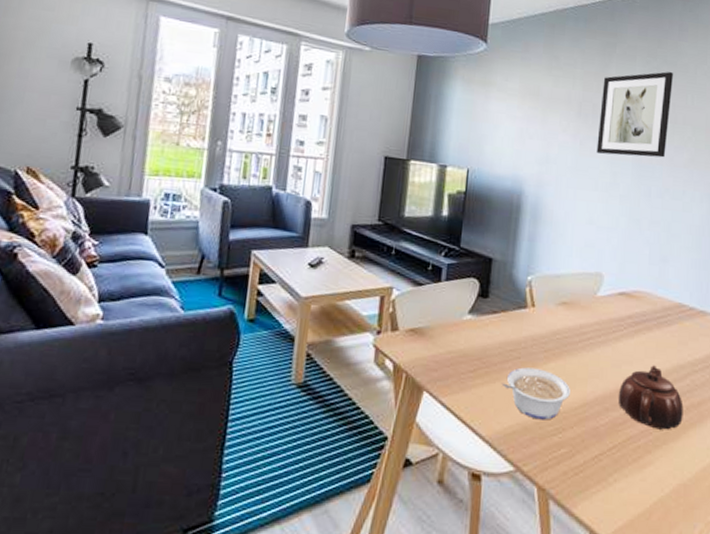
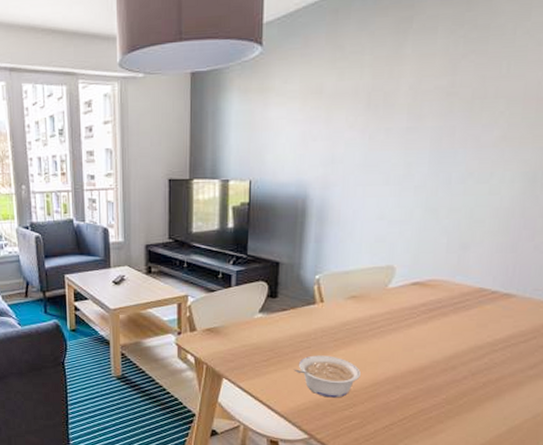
wall art: present [596,71,673,158] -> none [388,39,485,145]
teapot: present [619,365,684,430] -> none [410,347,480,403]

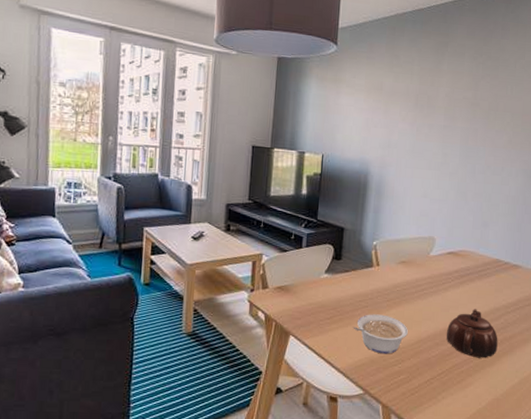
teapot: none [410,347,480,403] -> present [446,309,498,358]

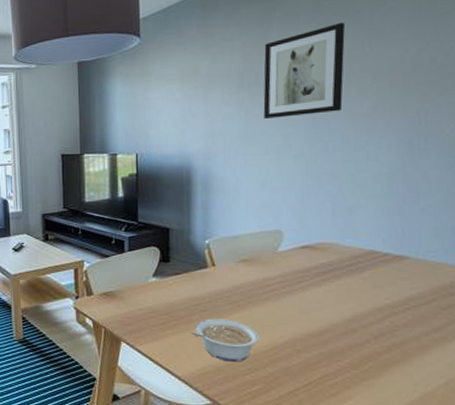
wall art: none [430,66,496,140] -> present [263,23,345,119]
teapot: present [446,309,498,358] -> none [310,310,384,368]

